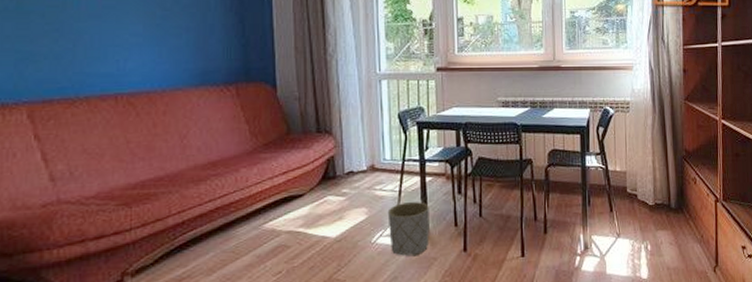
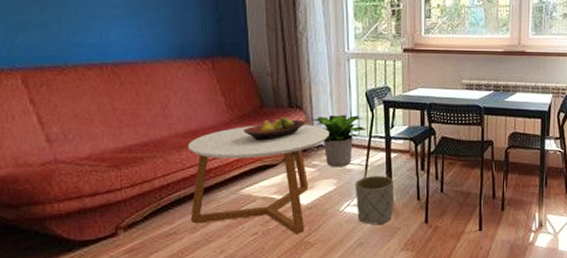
coffee table: none [206,150,361,271] -> present [188,125,330,234]
fruit bowl: none [267,143,335,170] -> present [243,117,306,141]
potted plant: none [341,137,400,195] -> present [311,114,367,167]

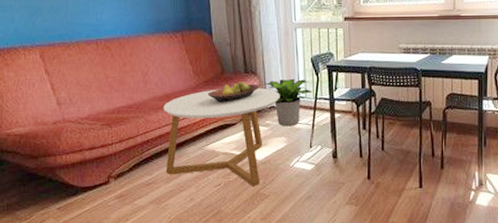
planter: present [355,176,394,225] -> none [303,135,338,180]

